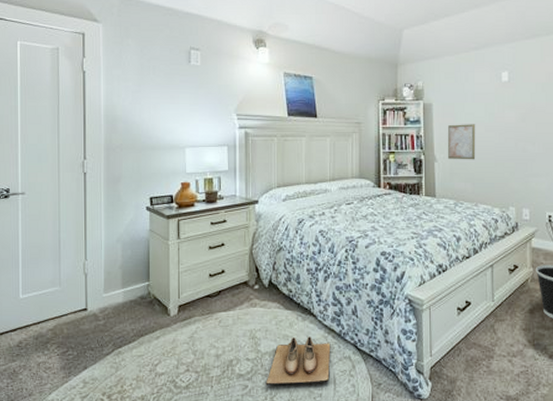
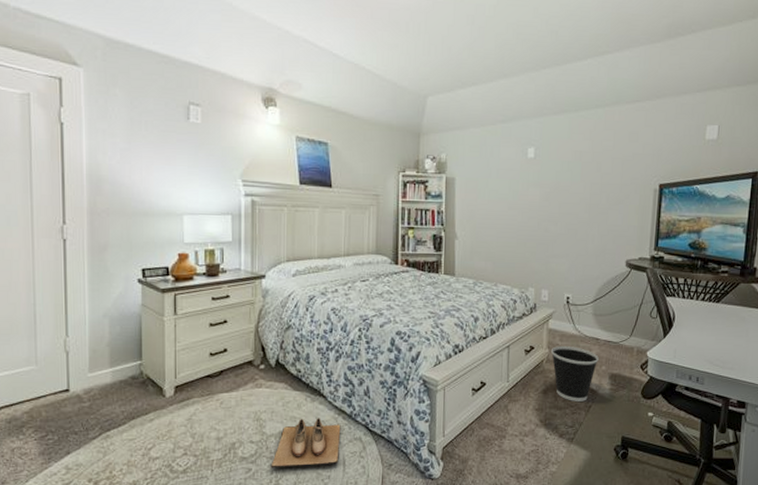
wall art: present [448,124,476,160] -> none [469,200,499,239]

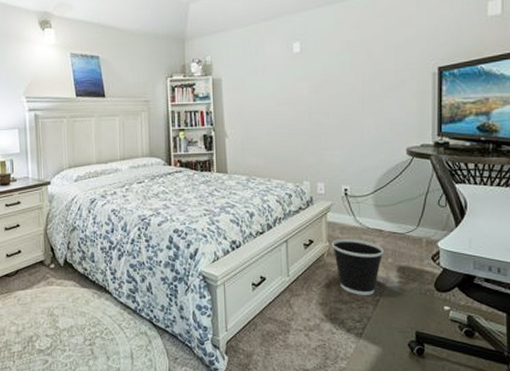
shoe: present [271,418,341,468] -> none [65,313,127,360]

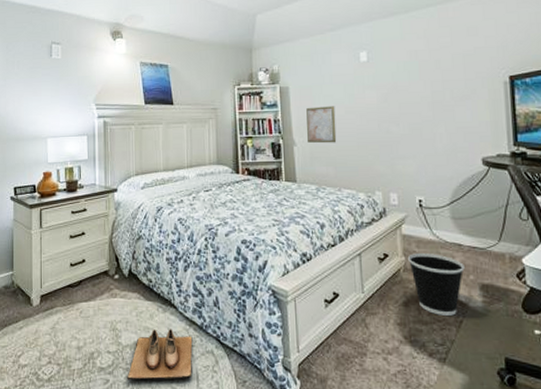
shoe: none [65,313,127,360] -> present [127,329,193,381]
wall art: none [238,98,268,135] -> present [306,106,337,144]

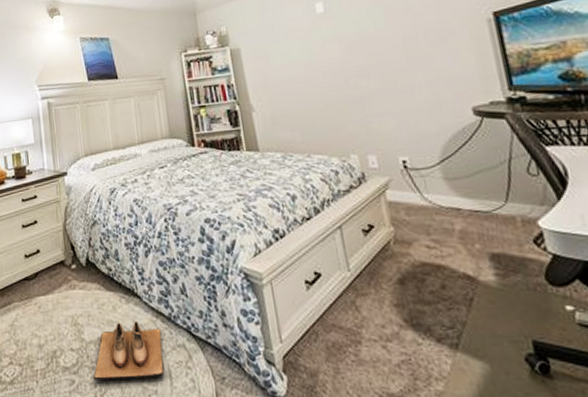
wall art: present [306,106,337,144] -> none [262,64,300,107]
wastebasket: present [408,253,465,316] -> none [398,221,468,293]

